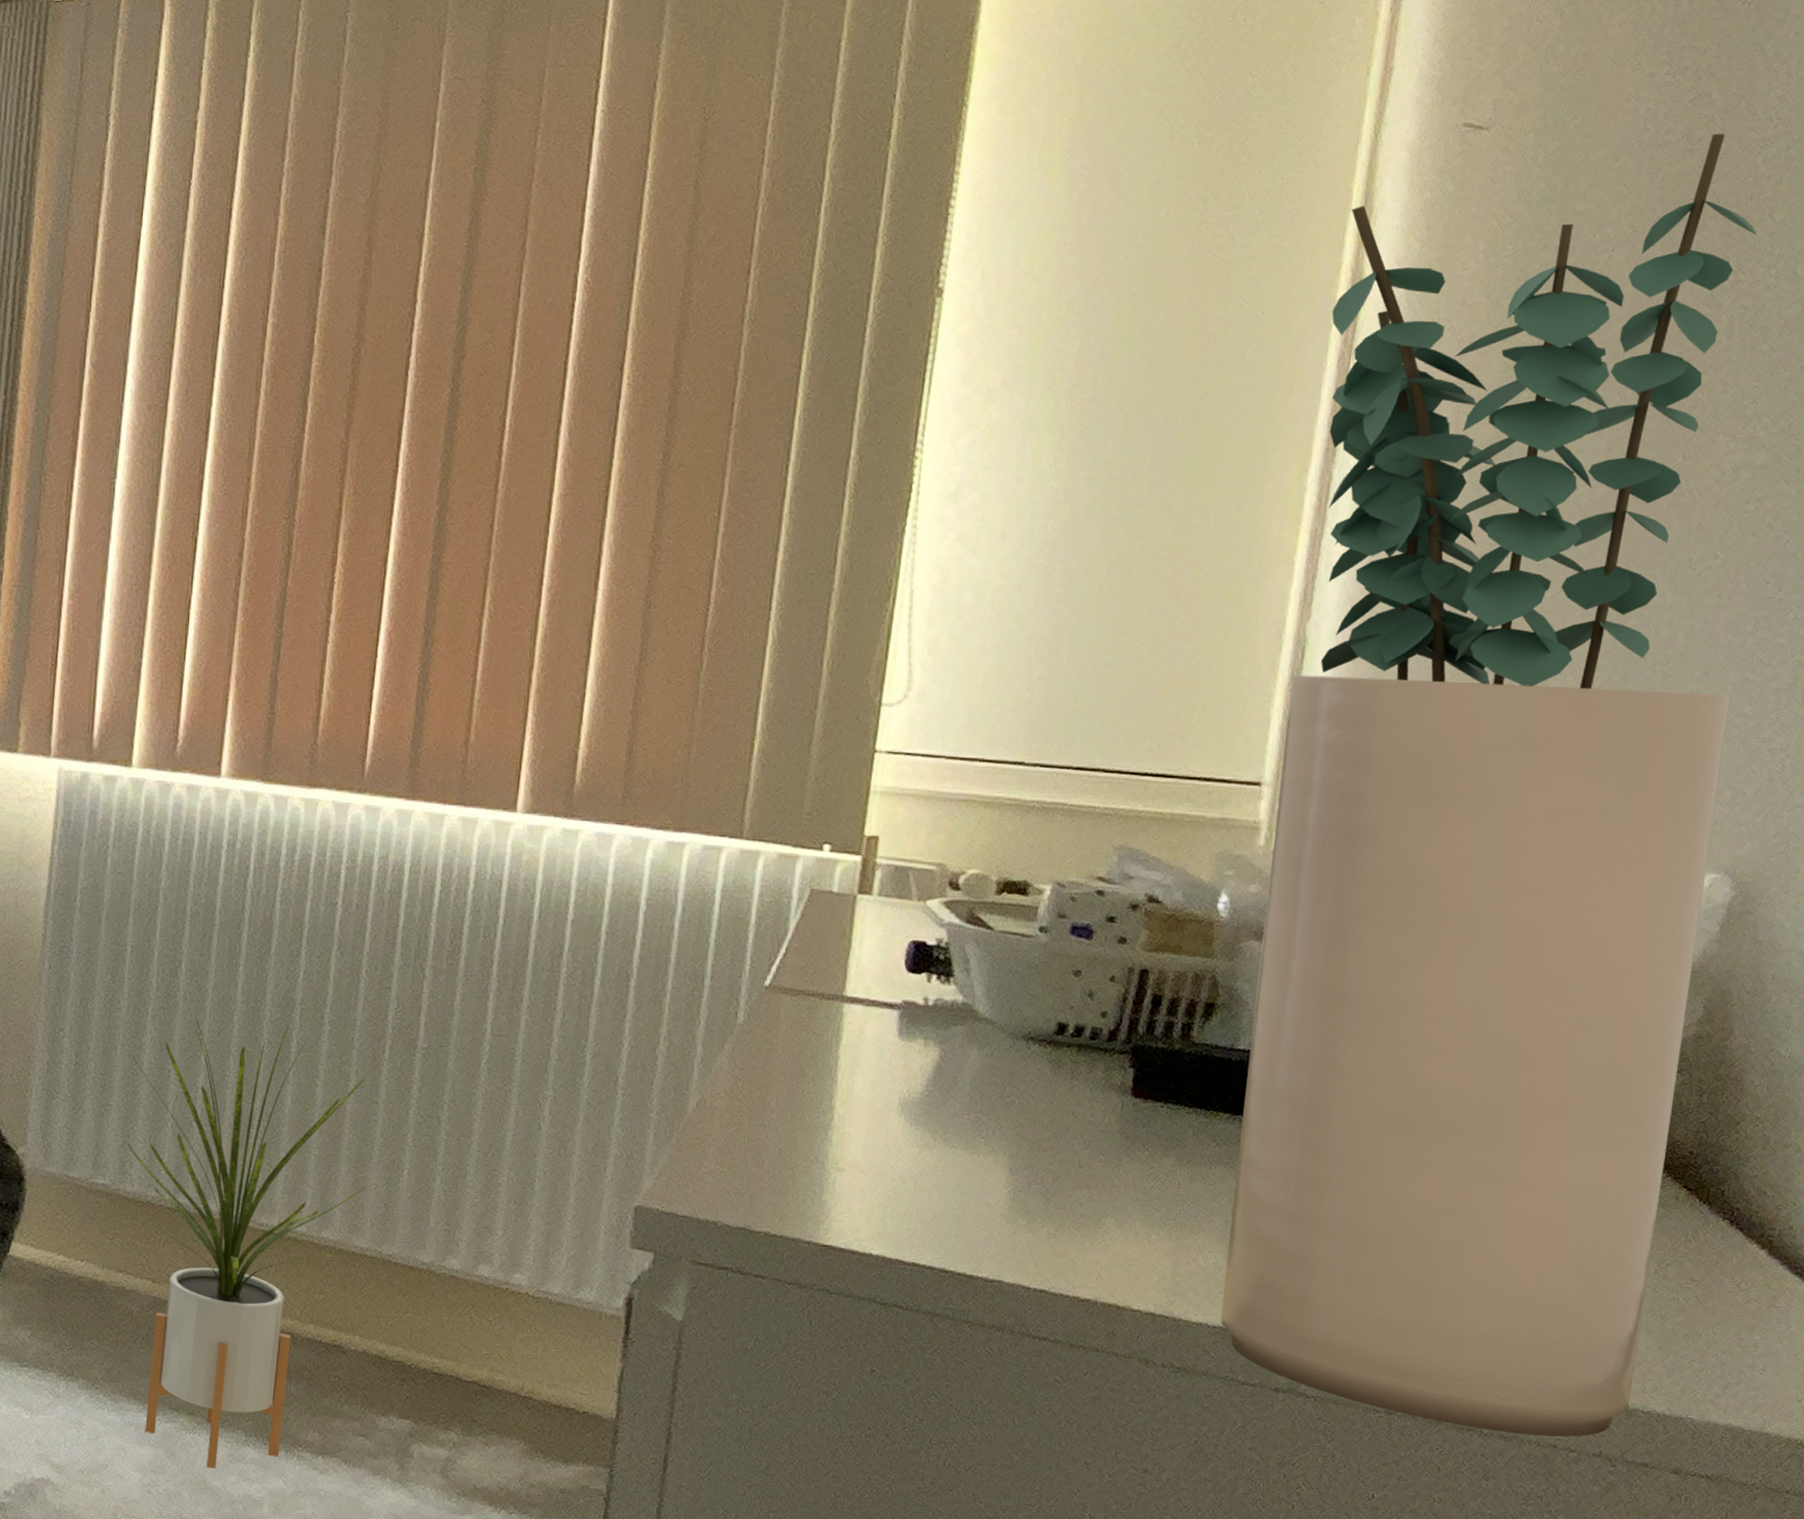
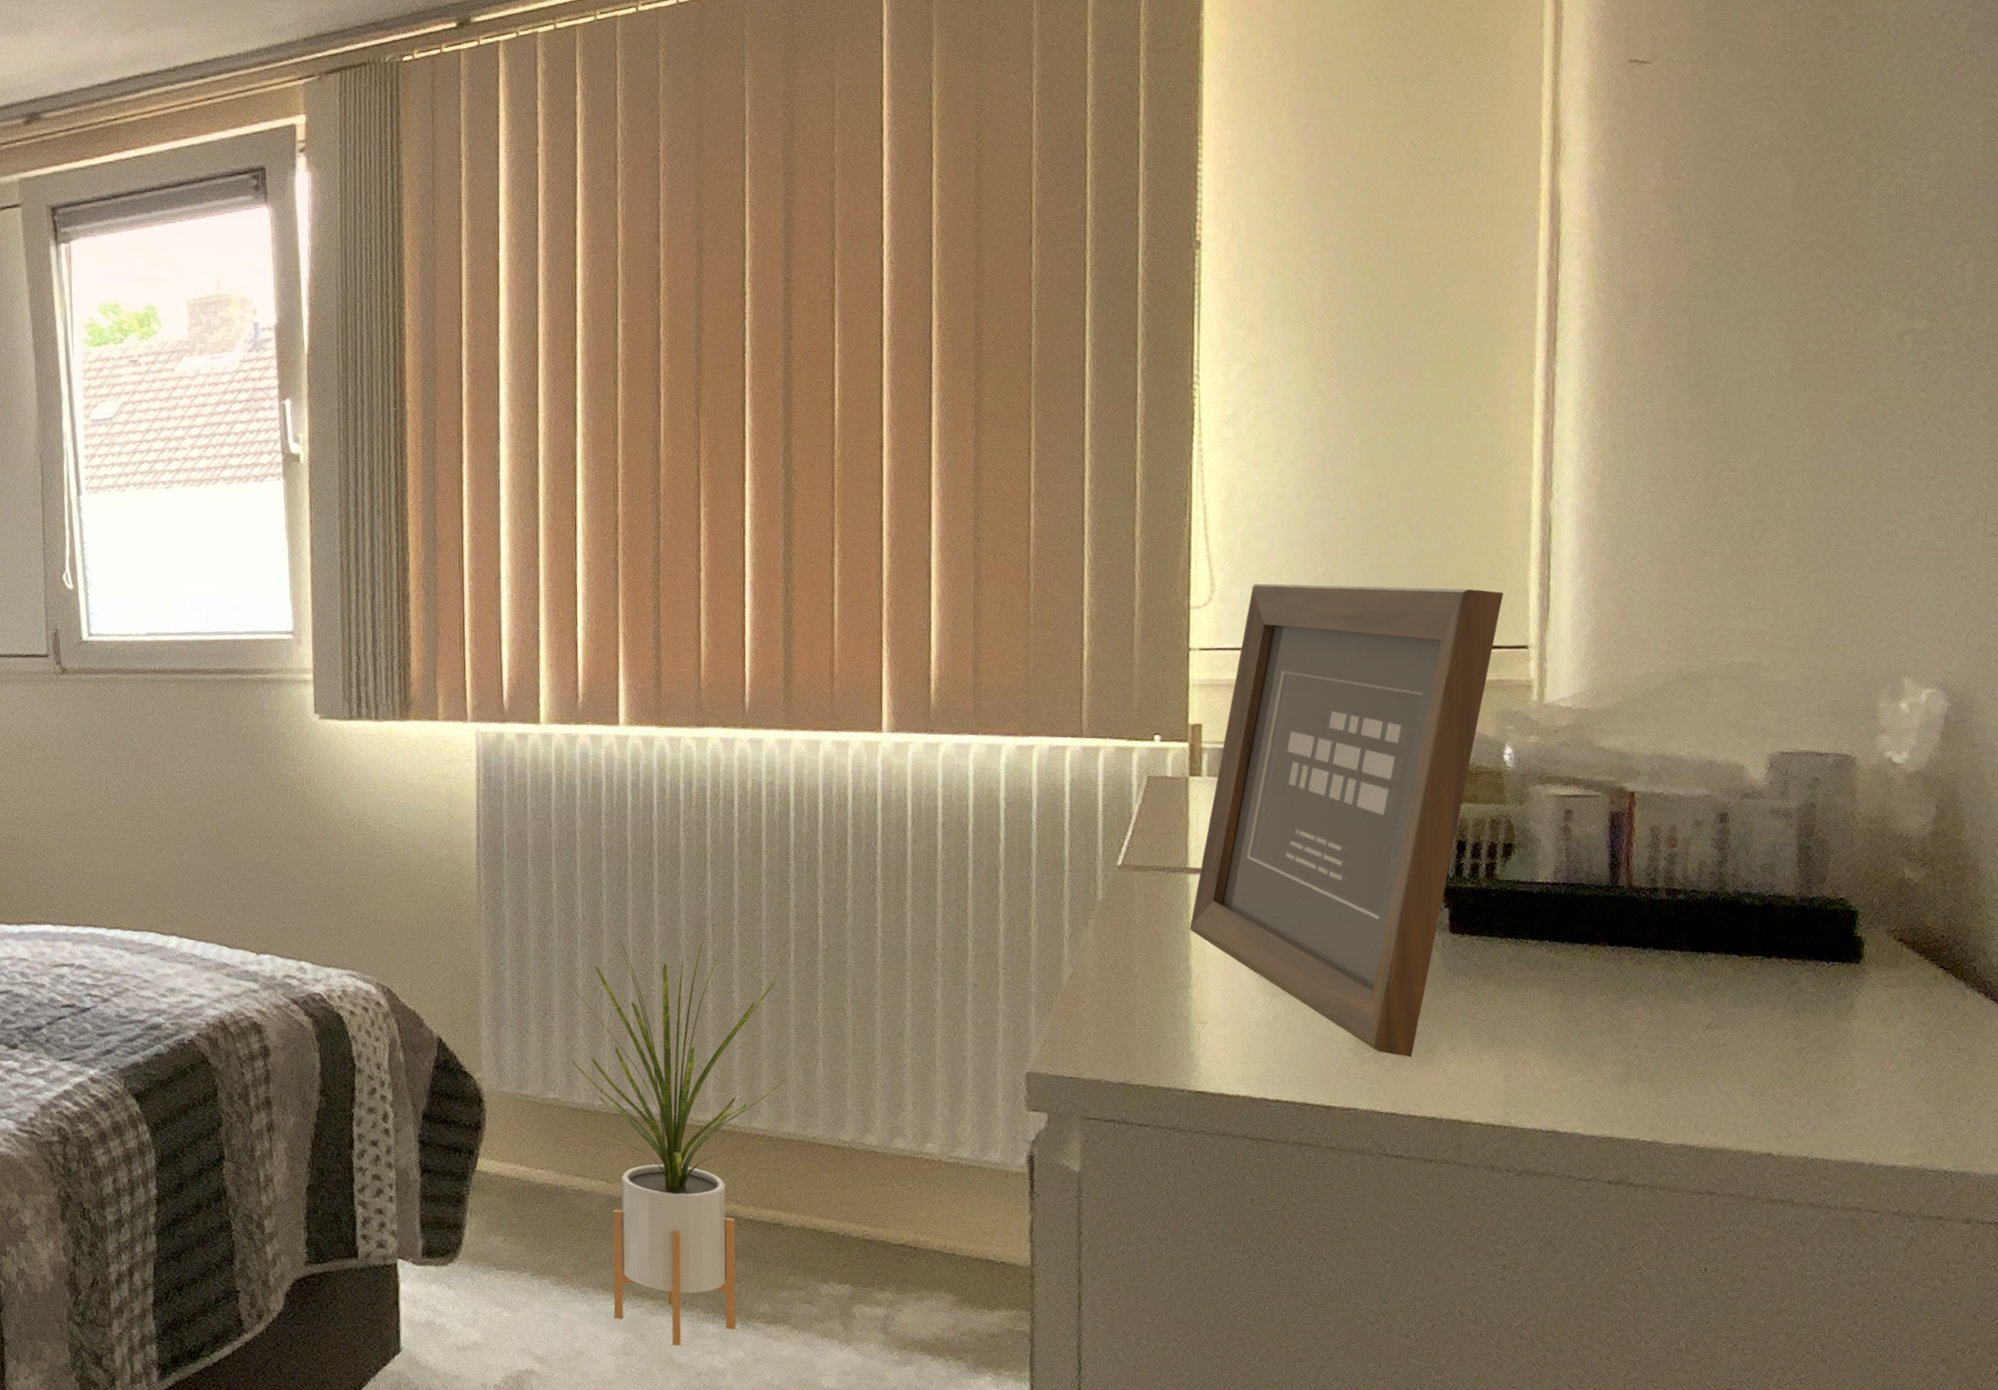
picture frame: none [838,684,1241,1231] -> present [1189,583,1503,1058]
vase: present [1220,133,1757,1437] -> none [1537,49,1923,1202]

